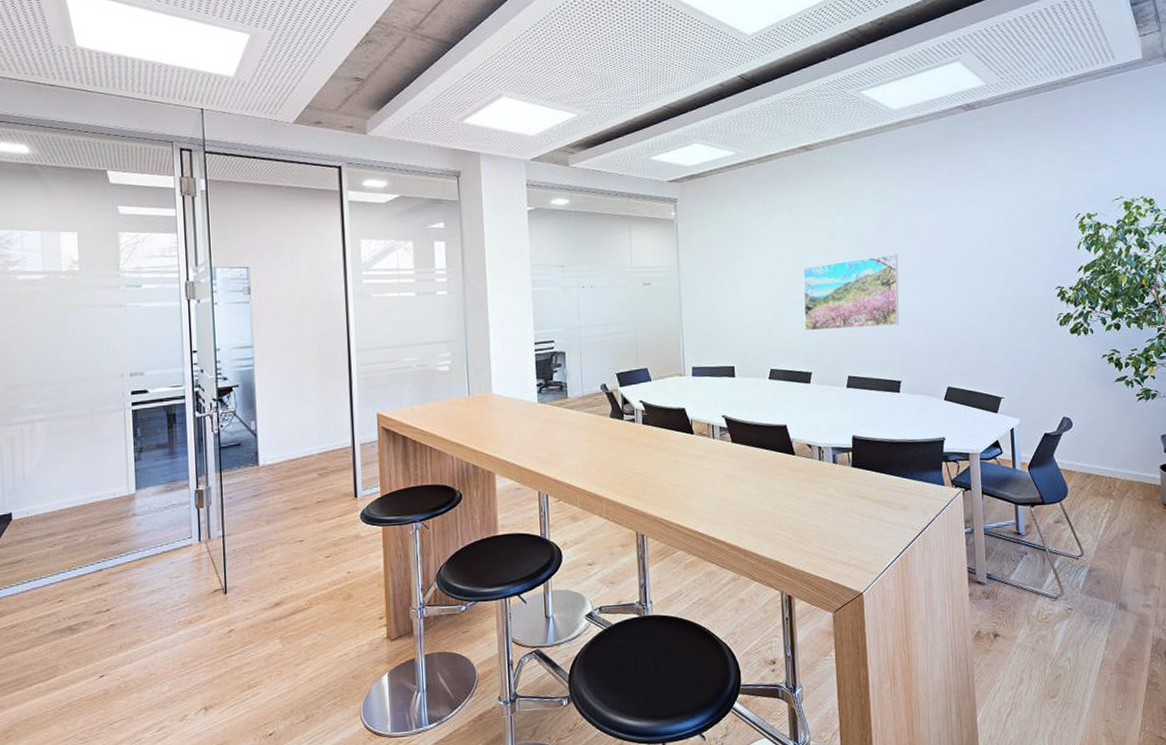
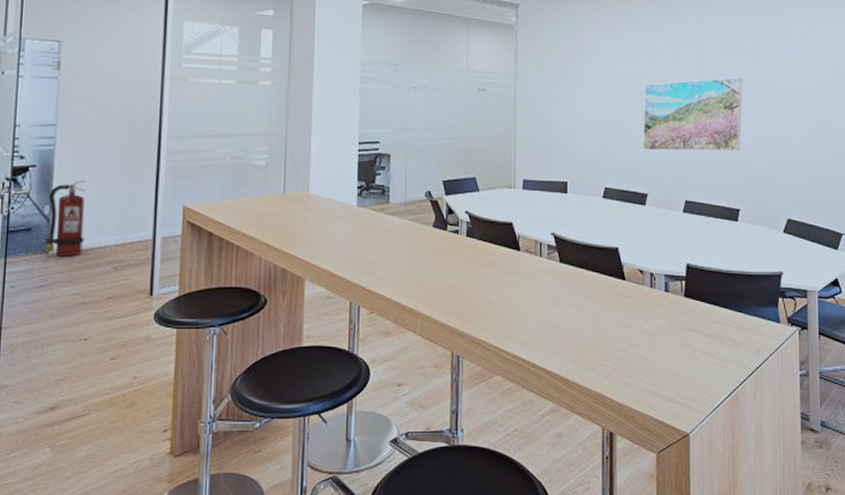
fire extinguisher: none [253,396,290,468] -> present [45,180,86,257]

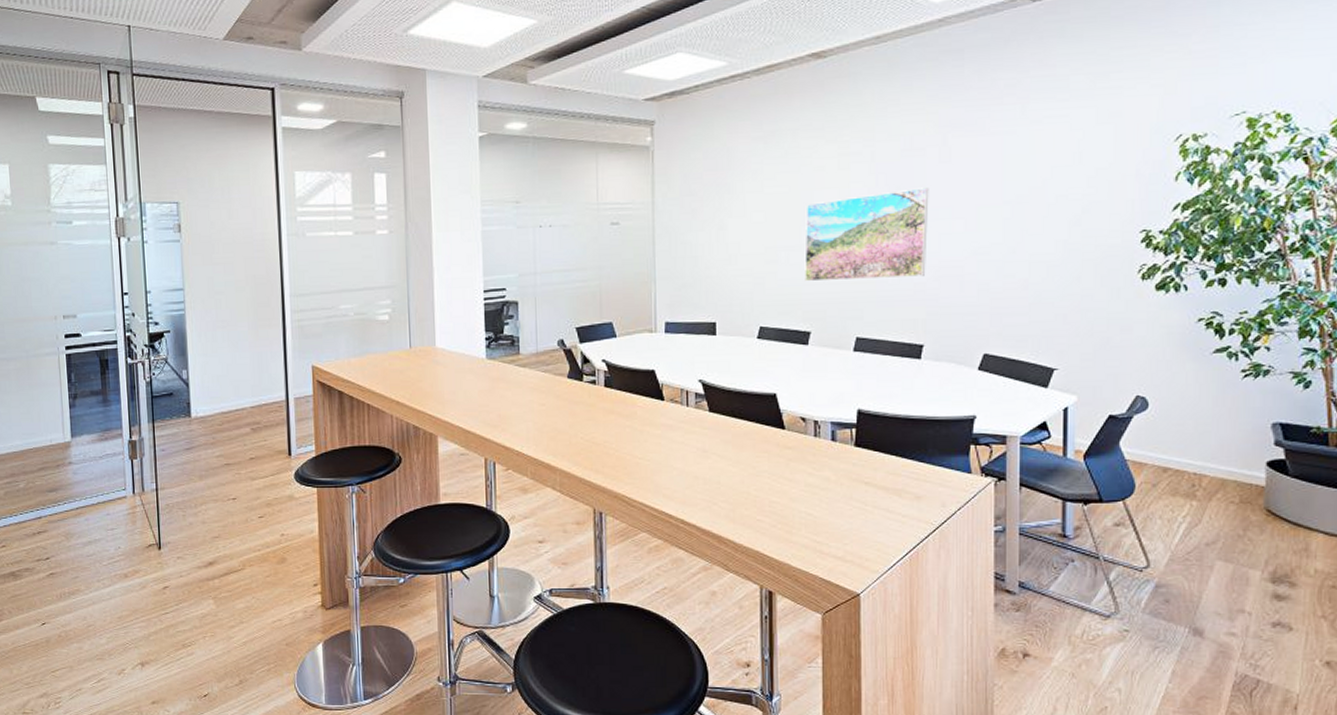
fire extinguisher: present [45,180,86,257] -> none [185,344,222,420]

